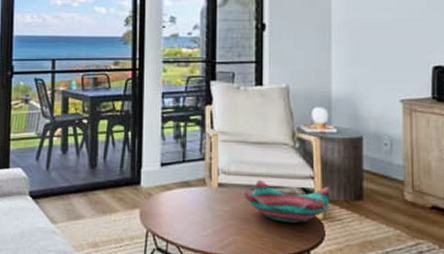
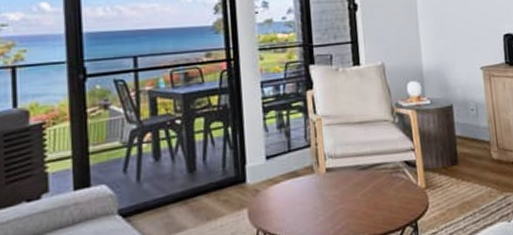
decorative bowl: present [242,179,331,224] -> none [350,157,430,198]

